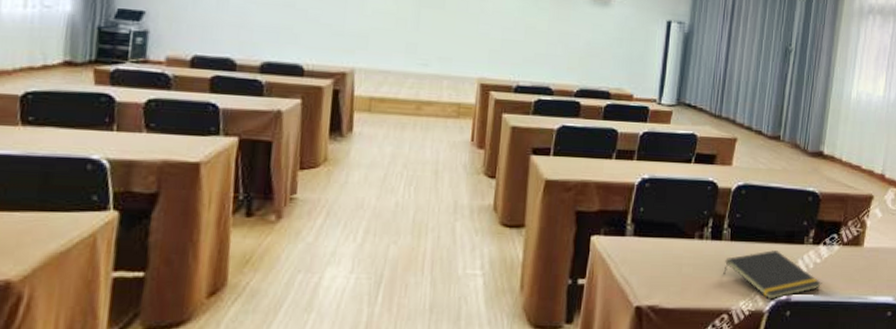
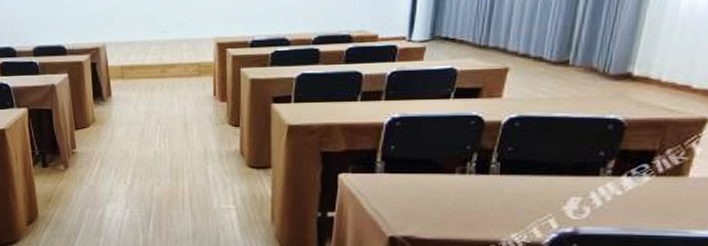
notepad: present [723,250,822,300] -> none [491,183,624,232]

